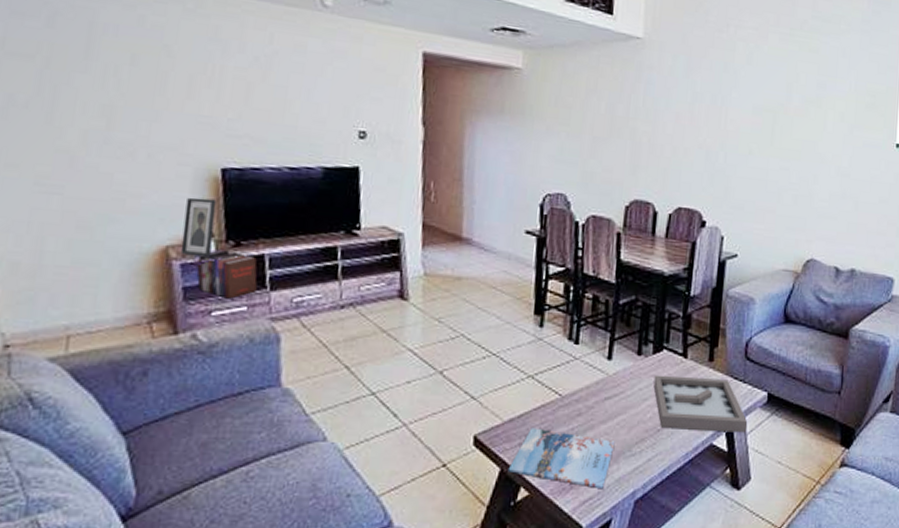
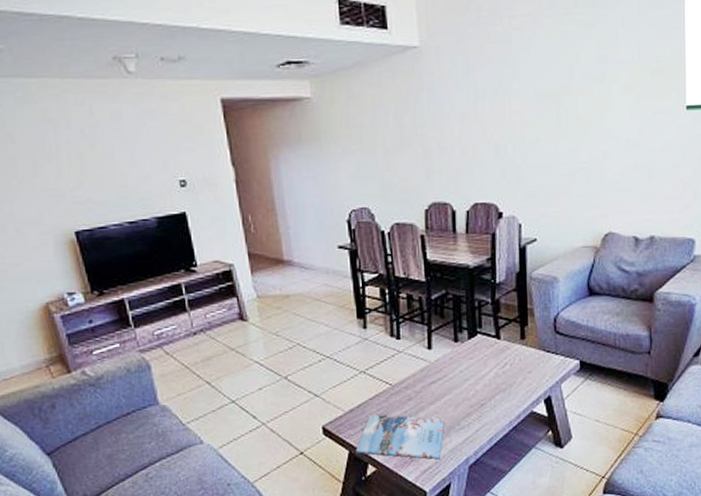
picture frame: present [180,197,217,257] -> none [54,258,83,308]
books: present [196,250,258,299] -> none [72,300,124,339]
decorative tray: present [653,374,748,433] -> none [472,353,564,403]

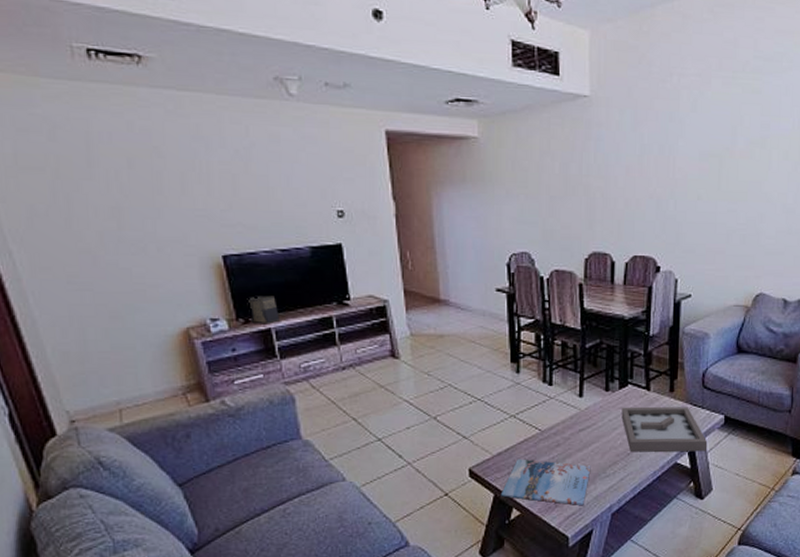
decorative box: none [100,267,132,296] -> present [247,295,280,324]
decorative tray: none [472,353,564,403] -> present [621,406,708,453]

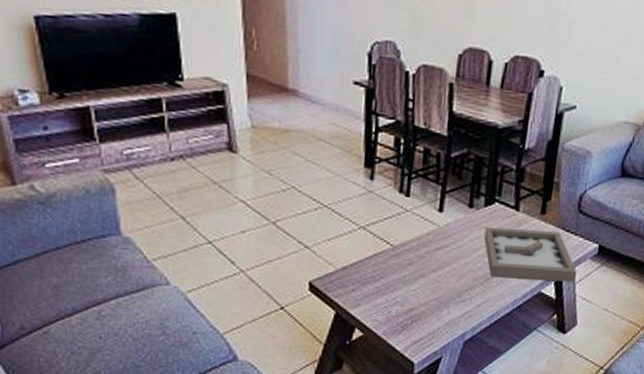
decorative box: present [247,295,280,324] -> none [62,67,100,102]
magazine: present [500,459,591,506] -> none [342,275,446,332]

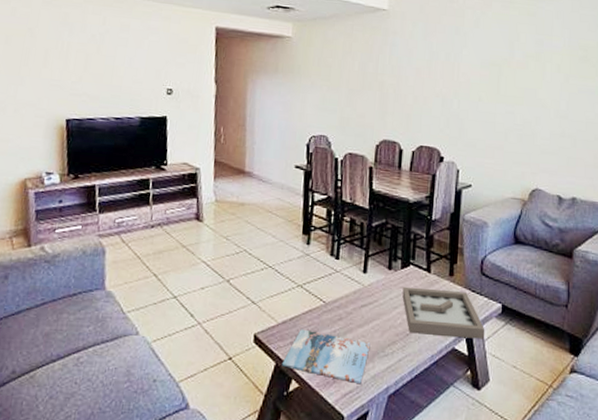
magazine: none [342,275,446,332] -> present [281,329,371,385]

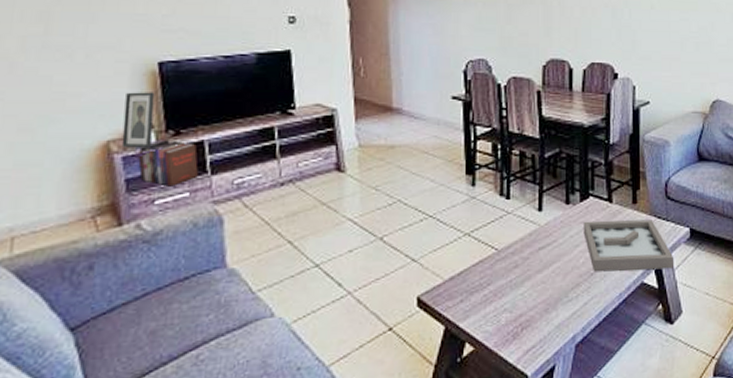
picture frame: none [35,141,62,187] -> present [121,92,156,148]
books: none [46,182,90,220] -> present [137,140,198,187]
magazine: present [281,329,371,385] -> none [452,283,552,337]

